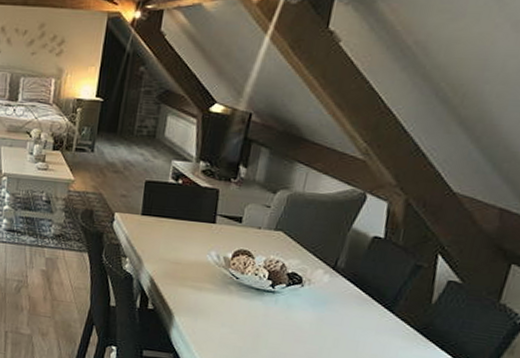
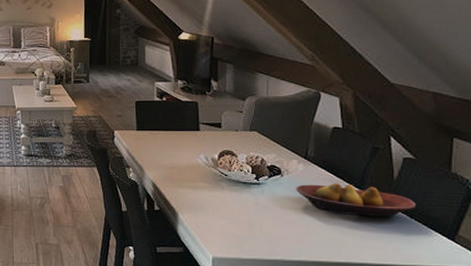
fruit bowl: none [315,298,451,347] -> present [296,182,416,218]

